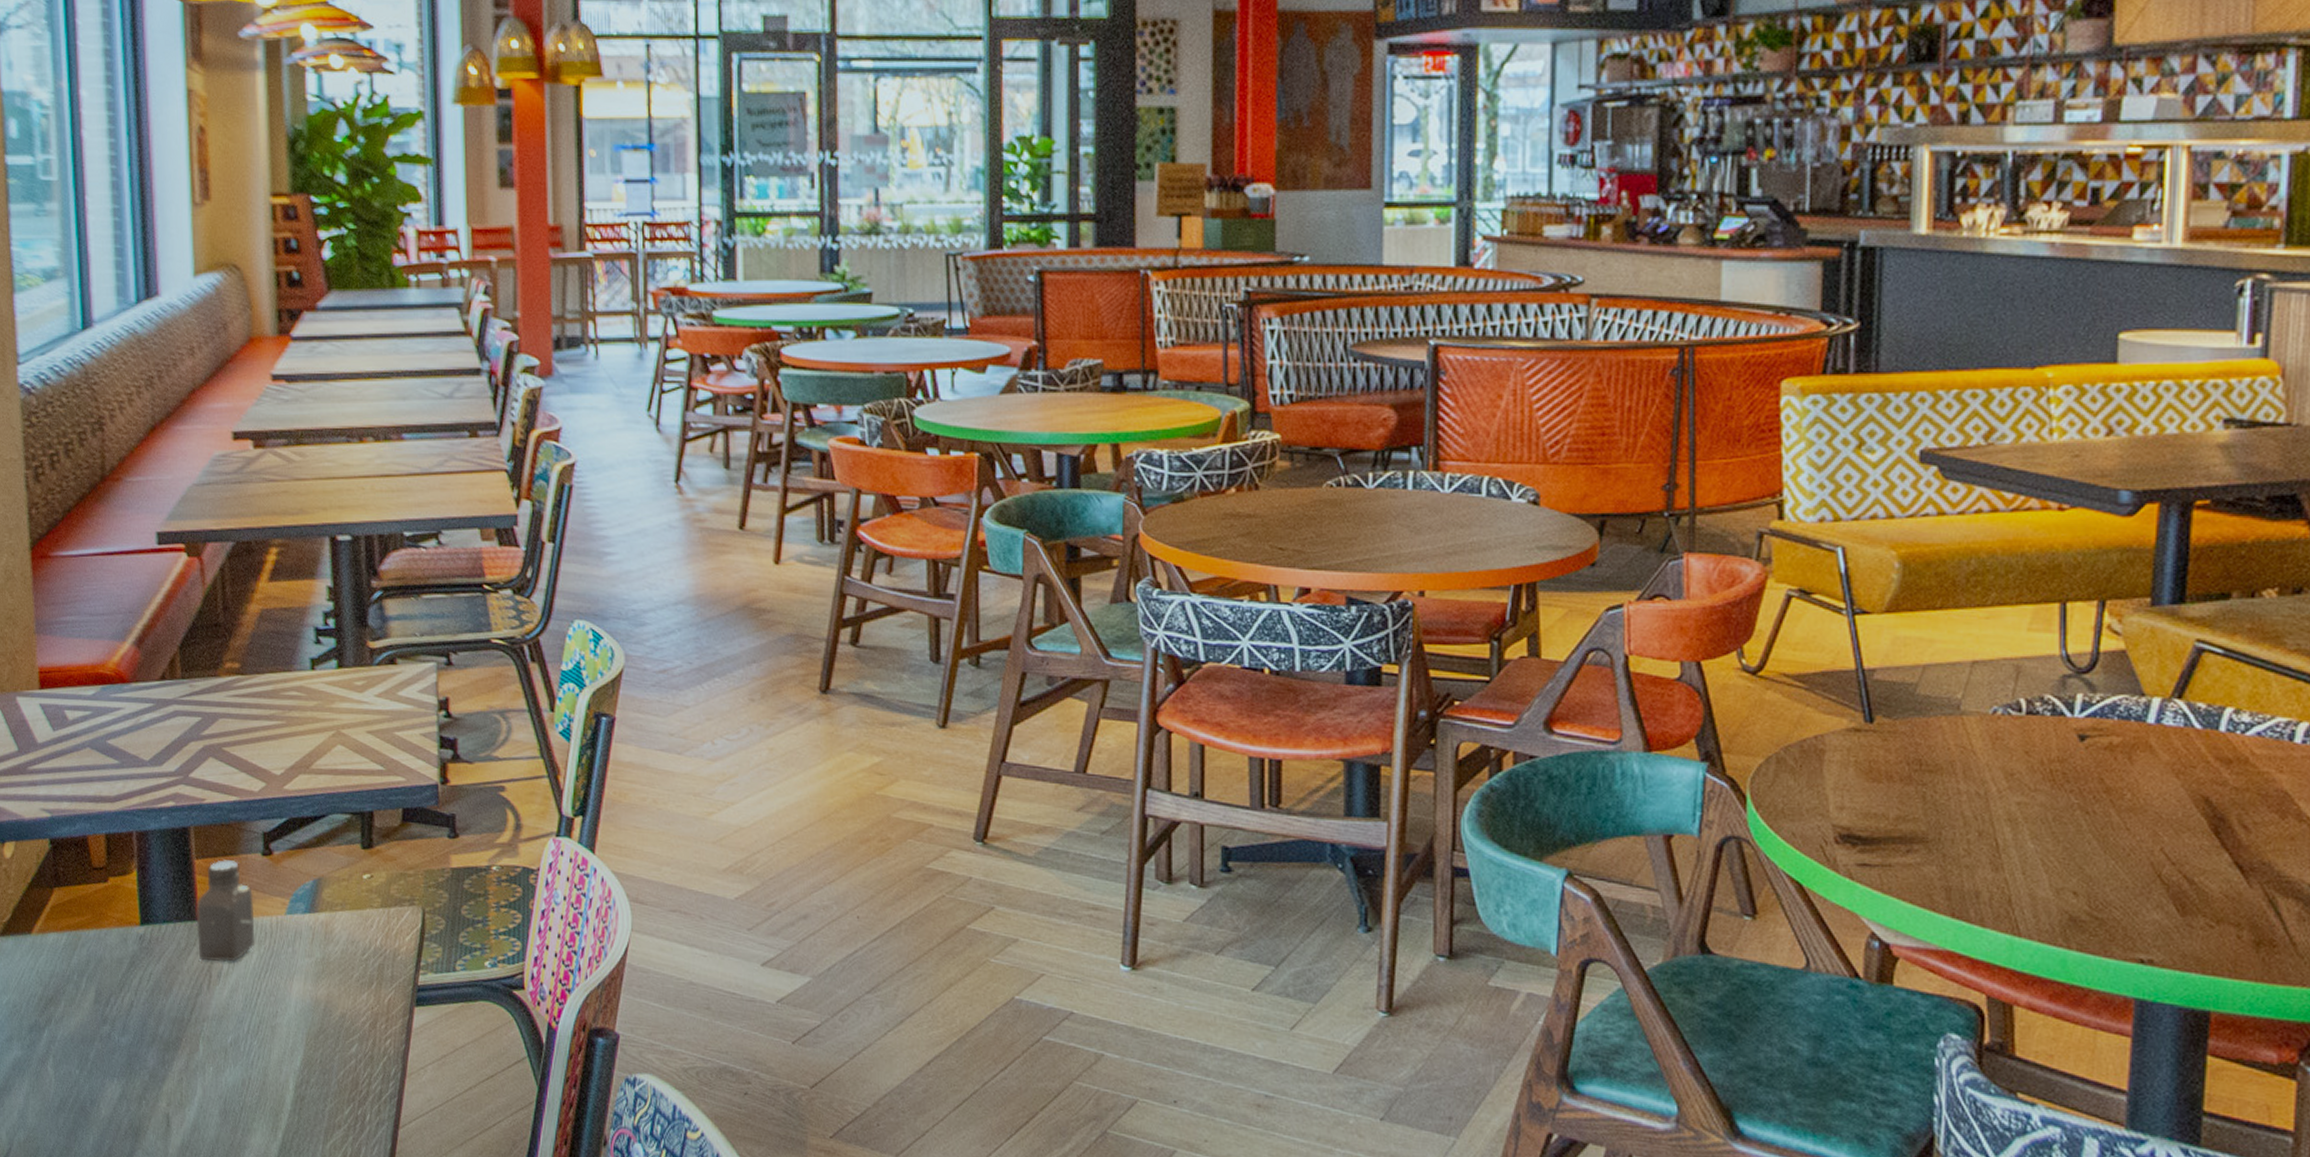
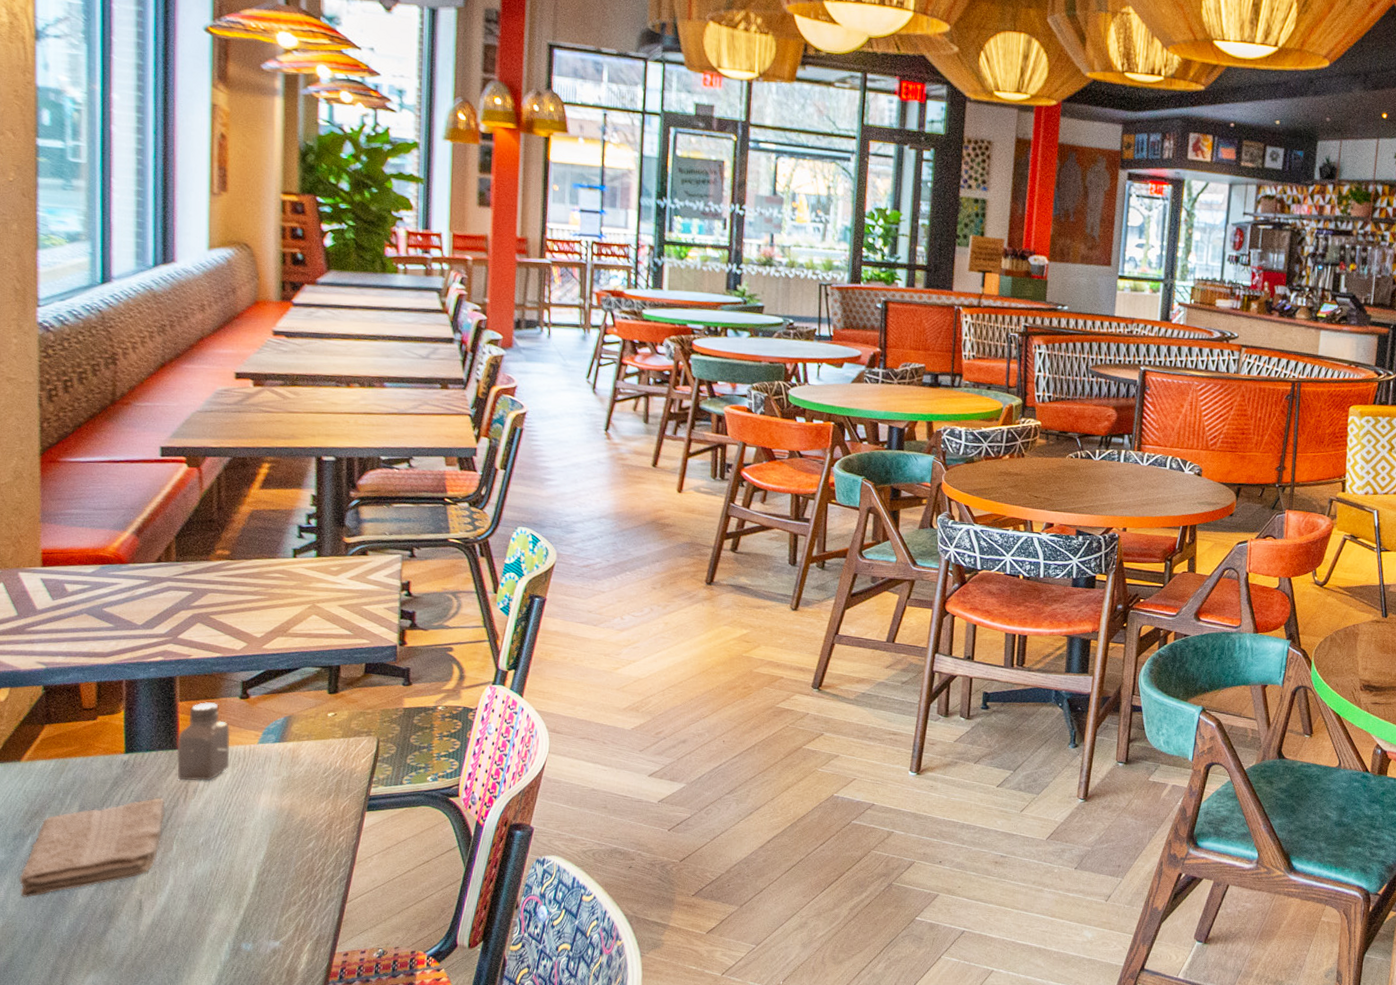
washcloth: none [38,982,188,1106] -> present [19,797,165,897]

